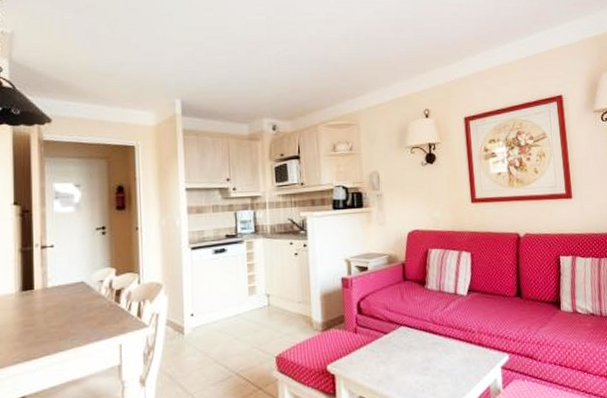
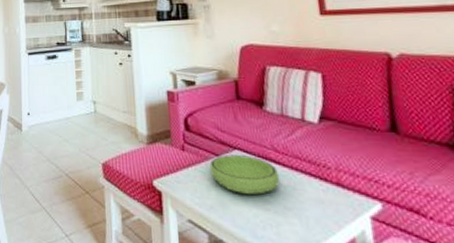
bowl: none [379,330,437,365] -> present [209,155,280,195]

